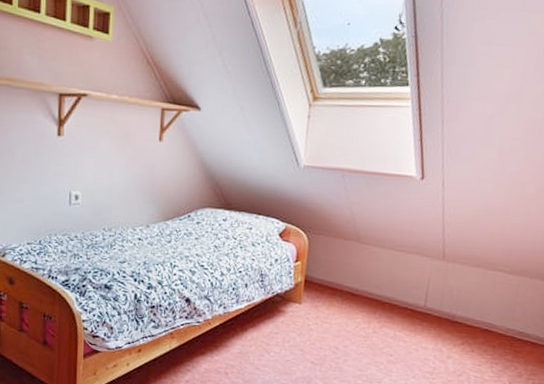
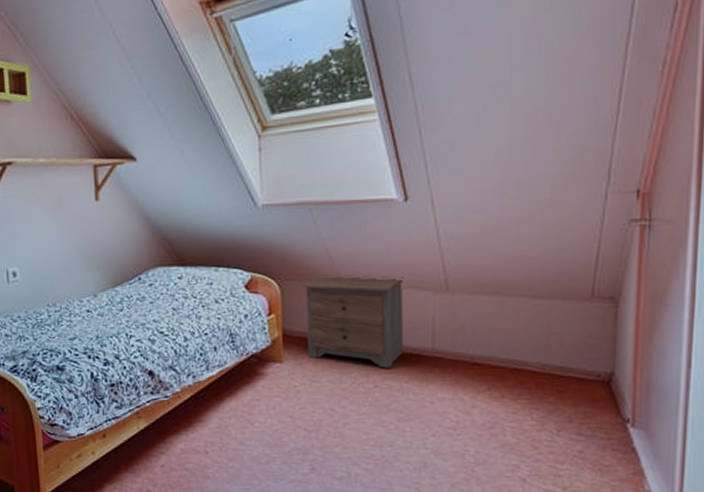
nightstand: none [323,233,411,318] -> present [301,274,404,368]

